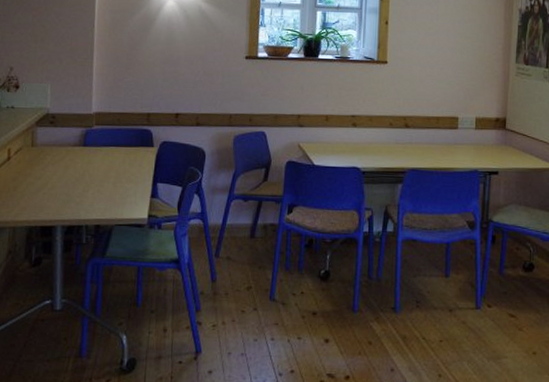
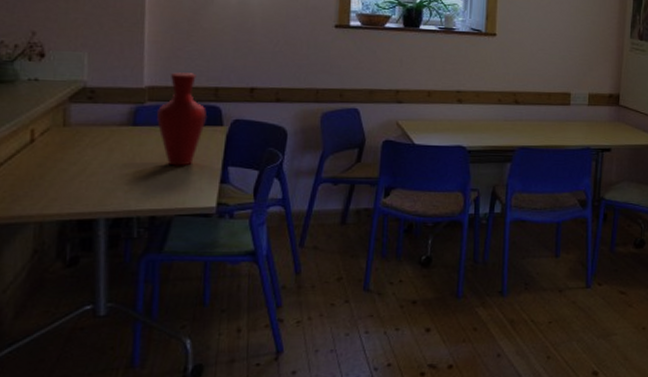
vase: none [102,100,141,182] -> present [157,72,208,166]

